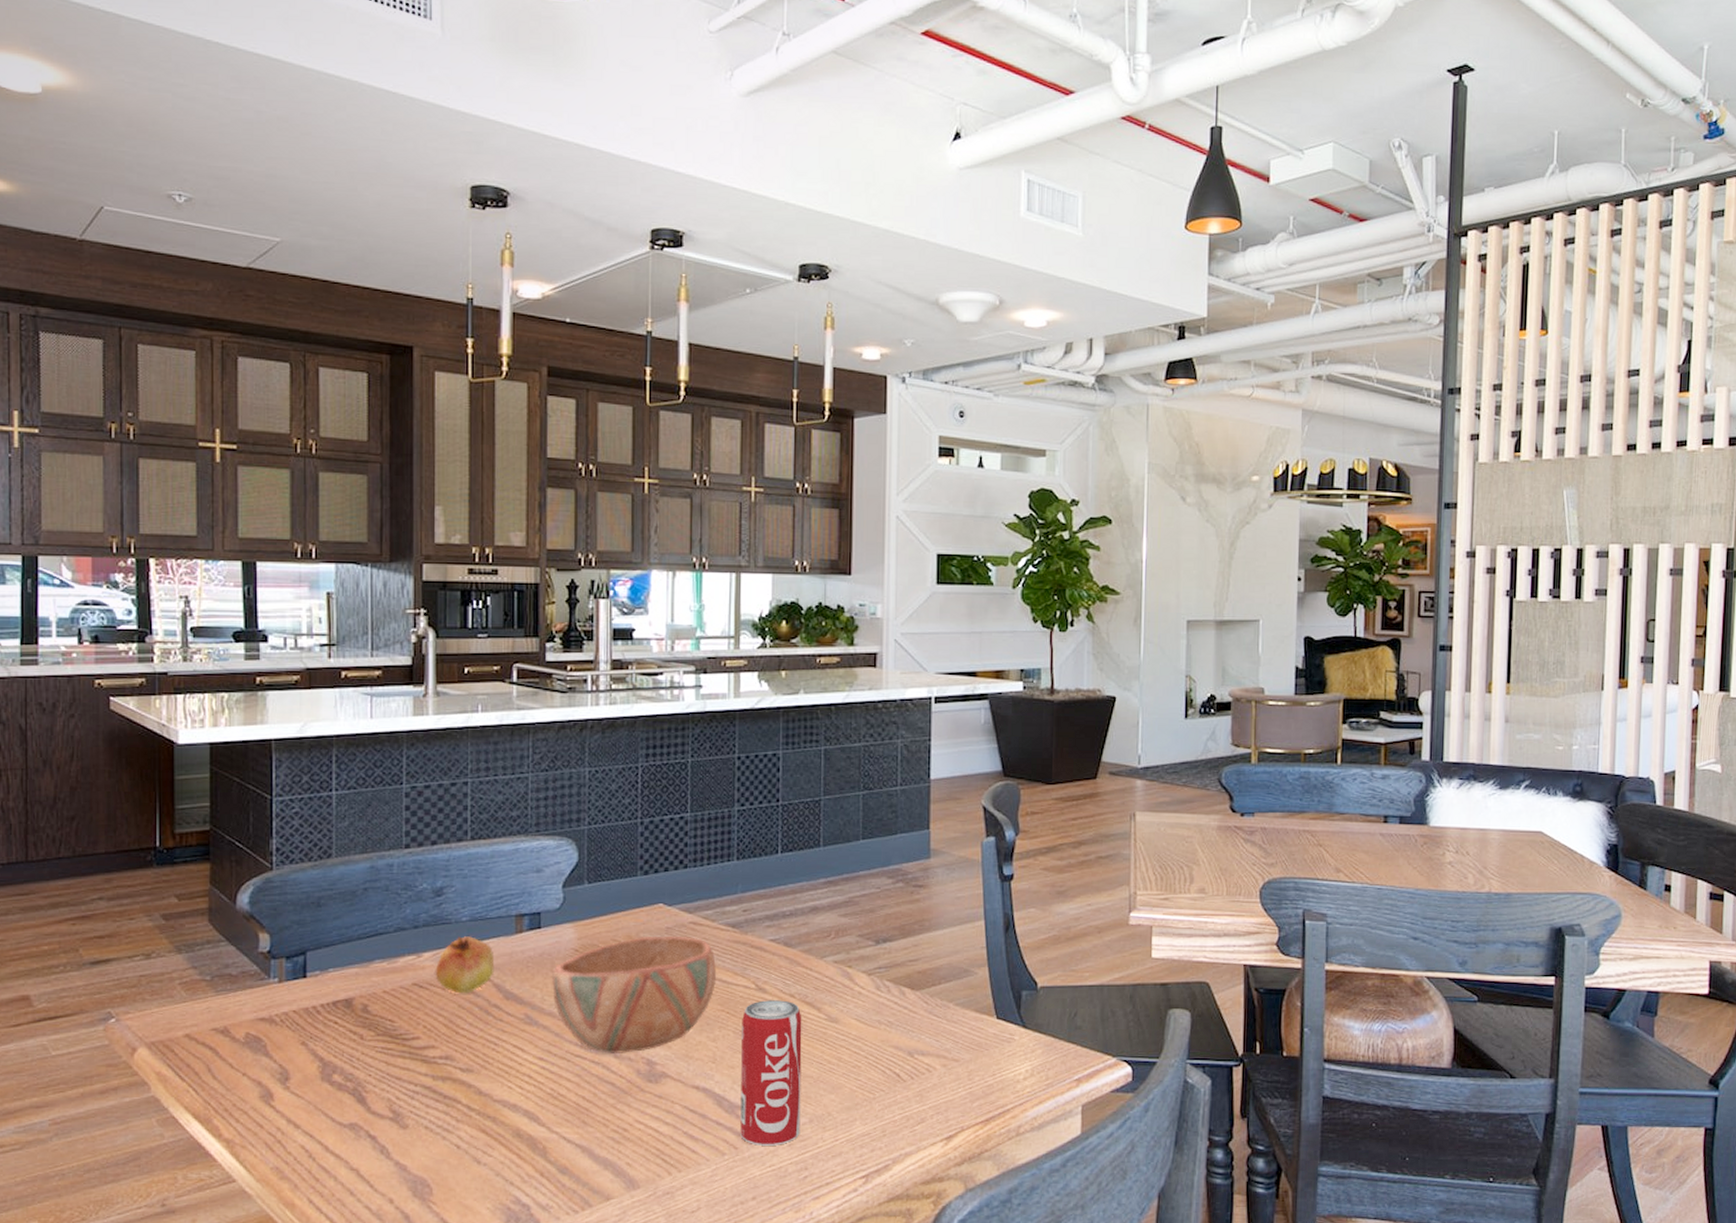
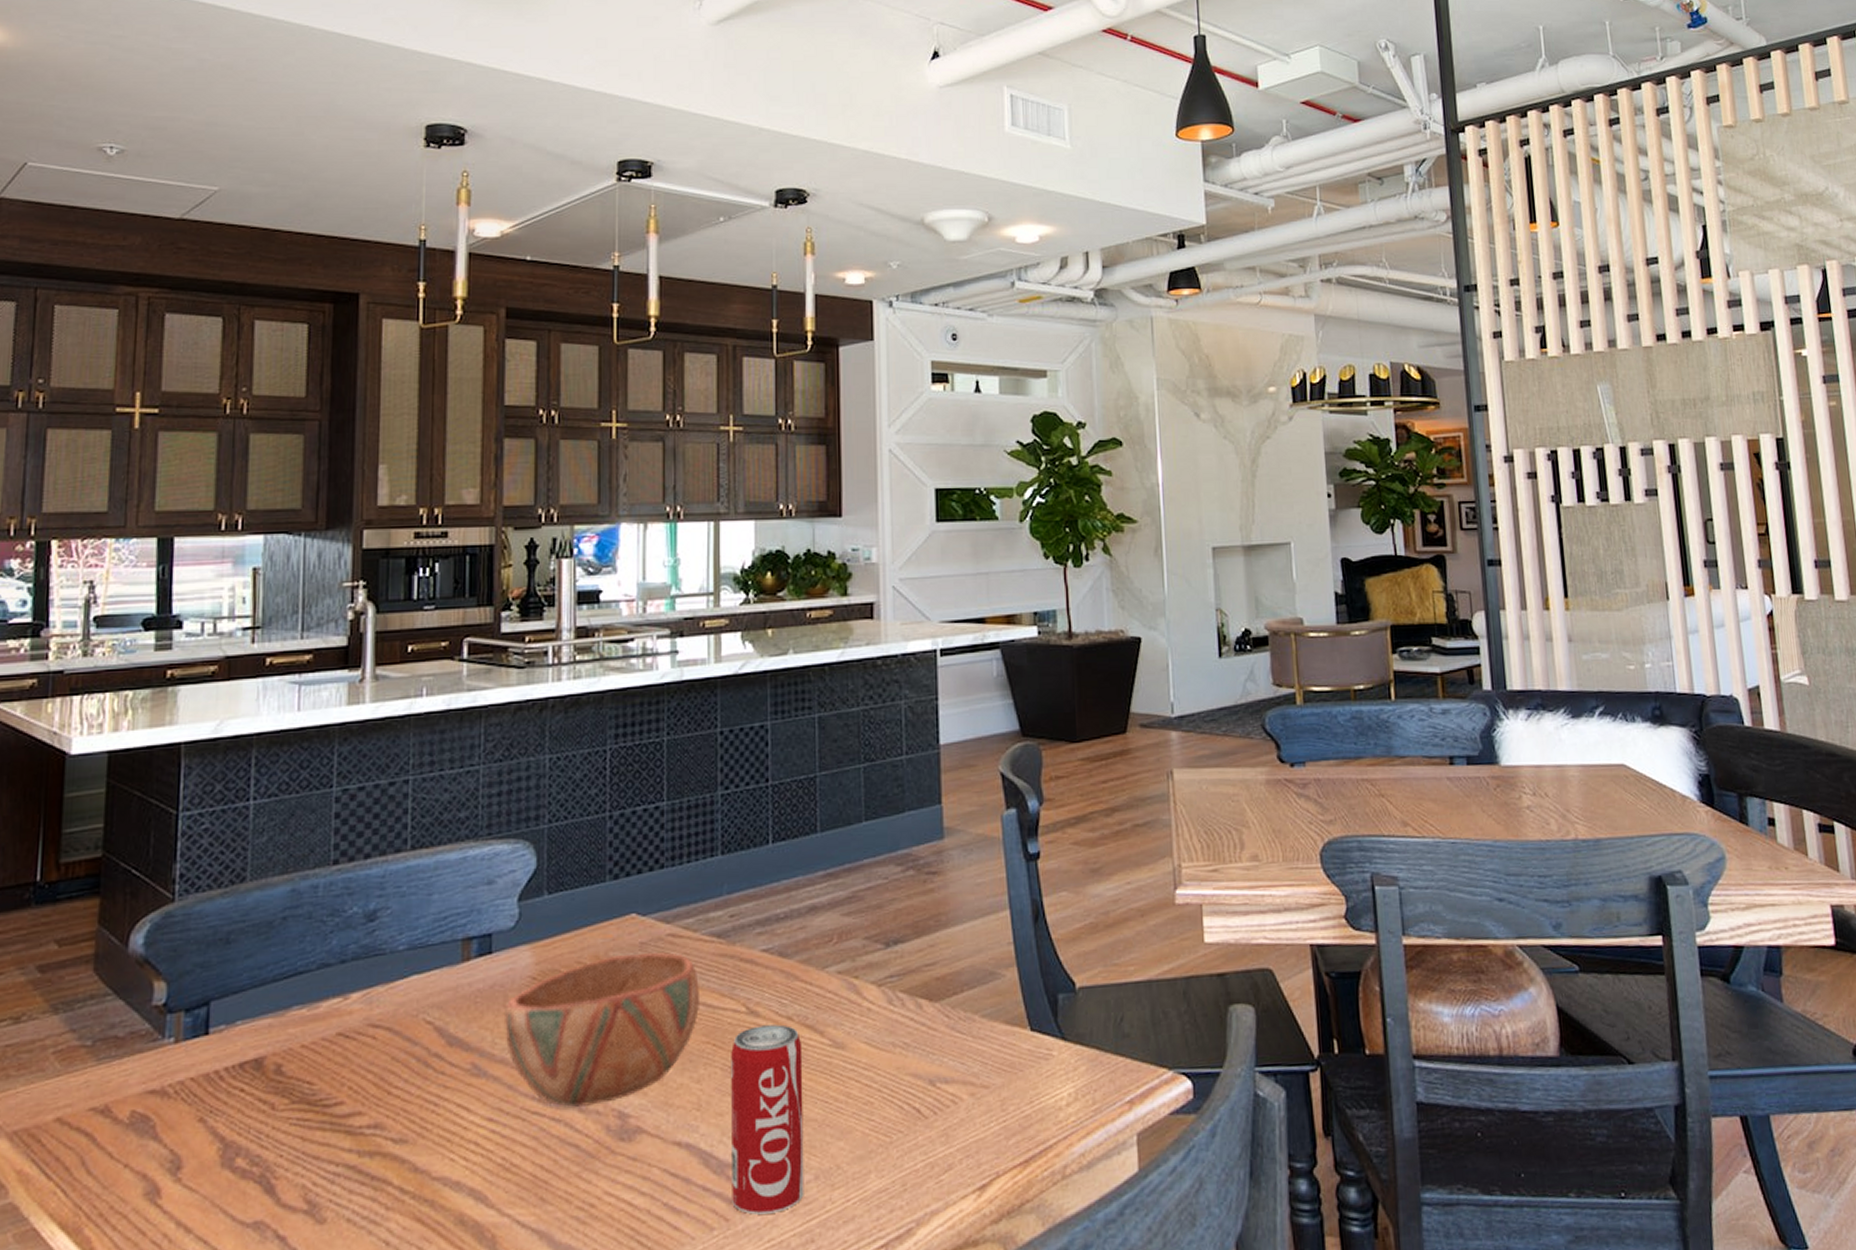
fruit: present [435,936,495,994] -> none [364,969,436,1043]

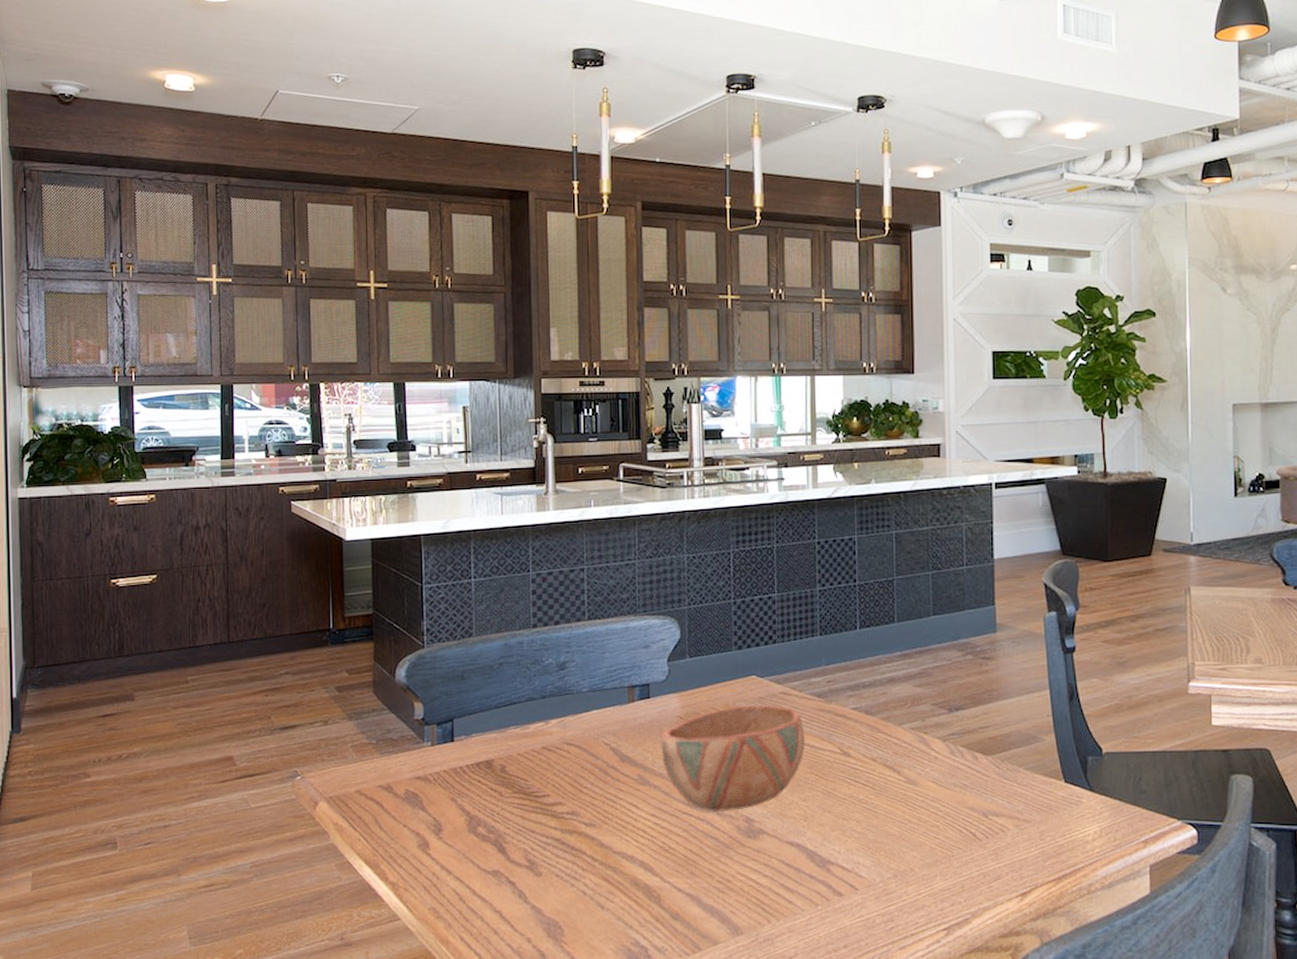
beverage can: present [731,1024,804,1215] -> none [829,764,886,898]

